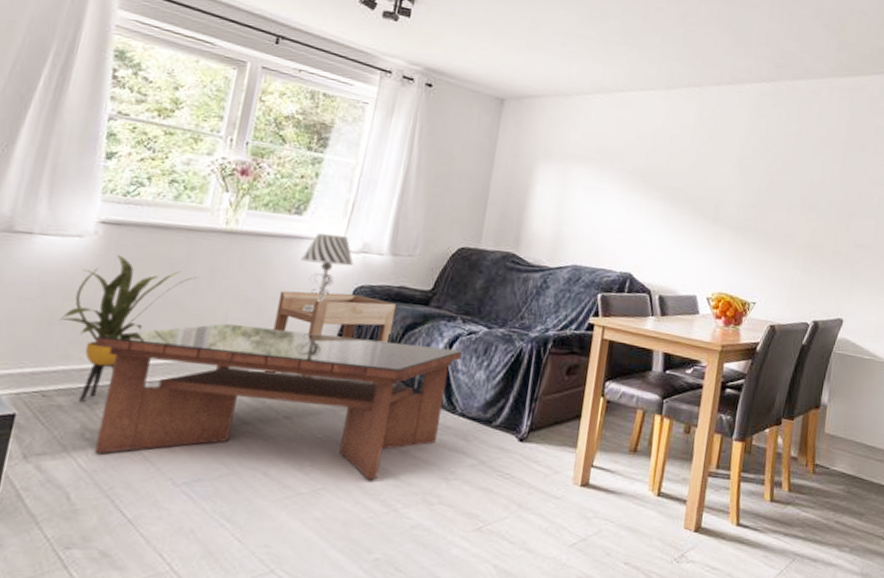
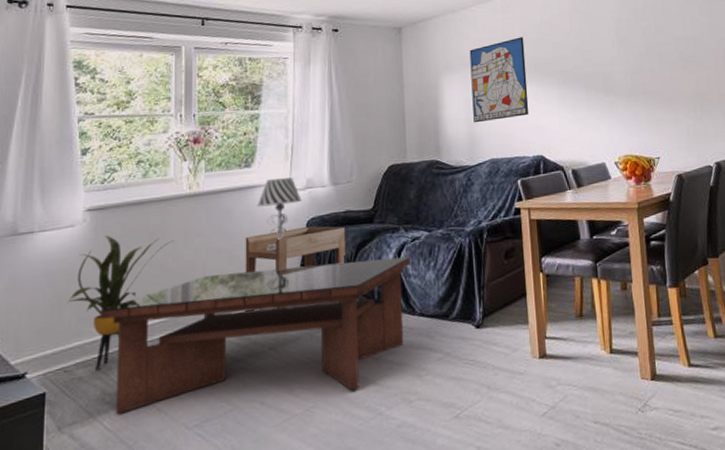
wall art: none [563,139,638,227] -> present [469,37,529,123]

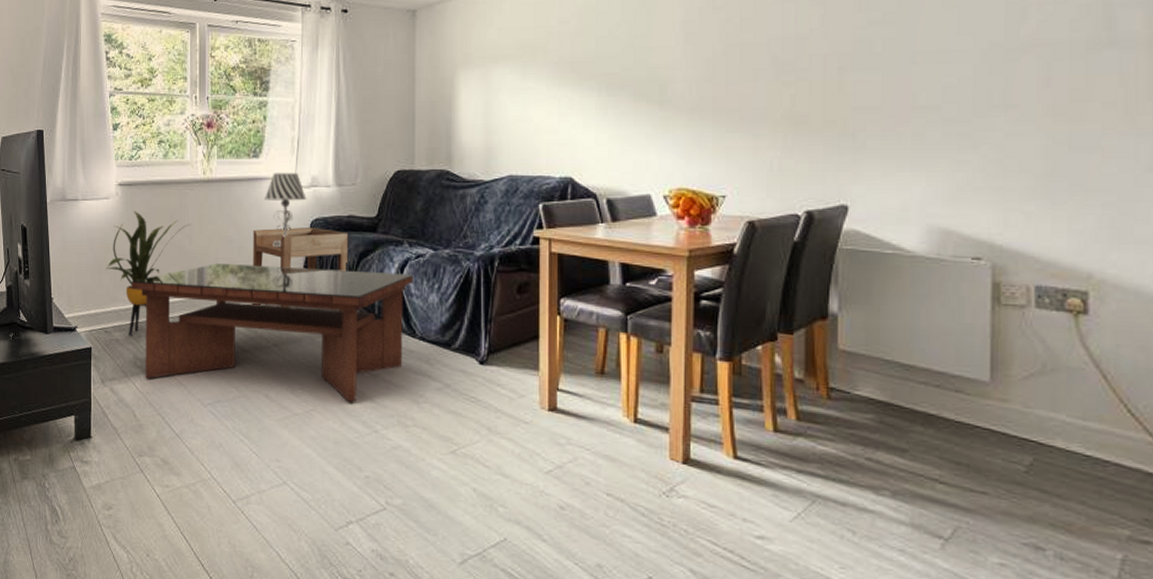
wall art: present [469,37,529,123] -> none [492,27,560,131]

